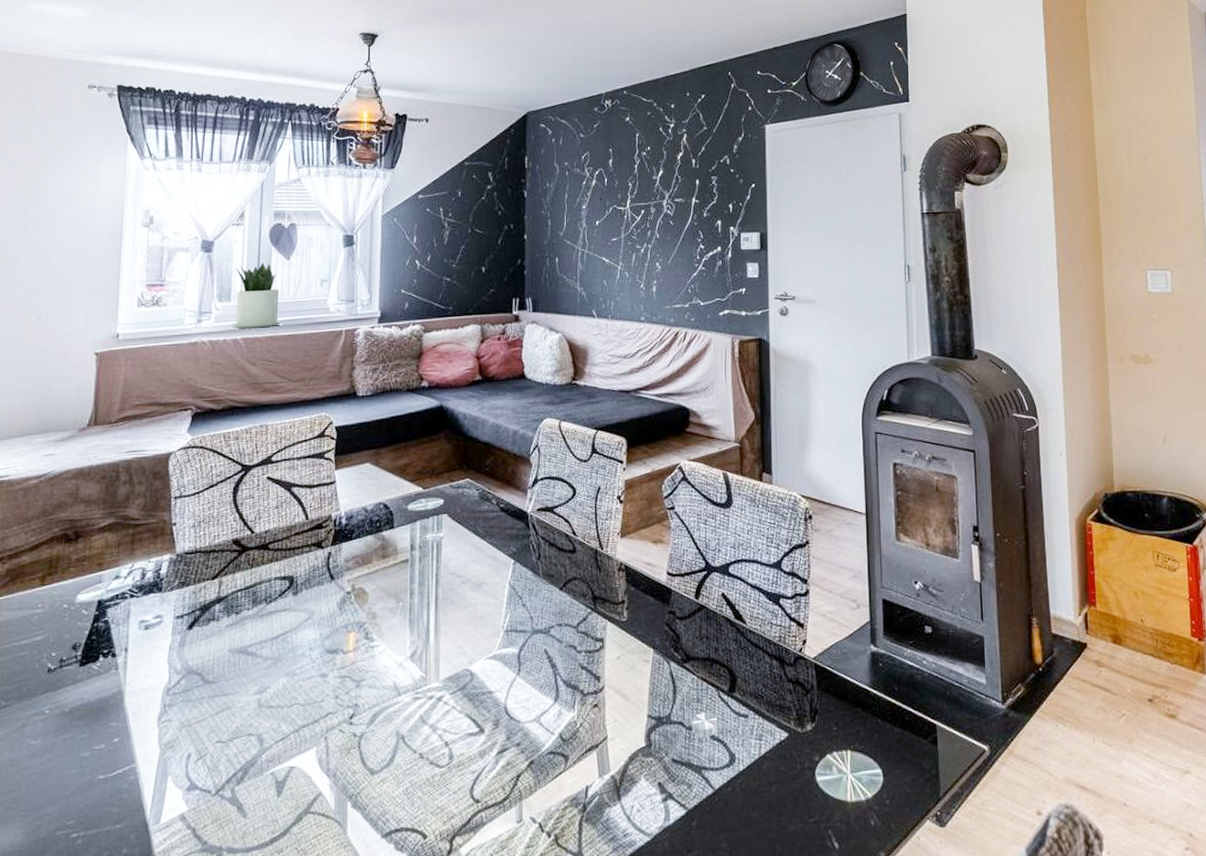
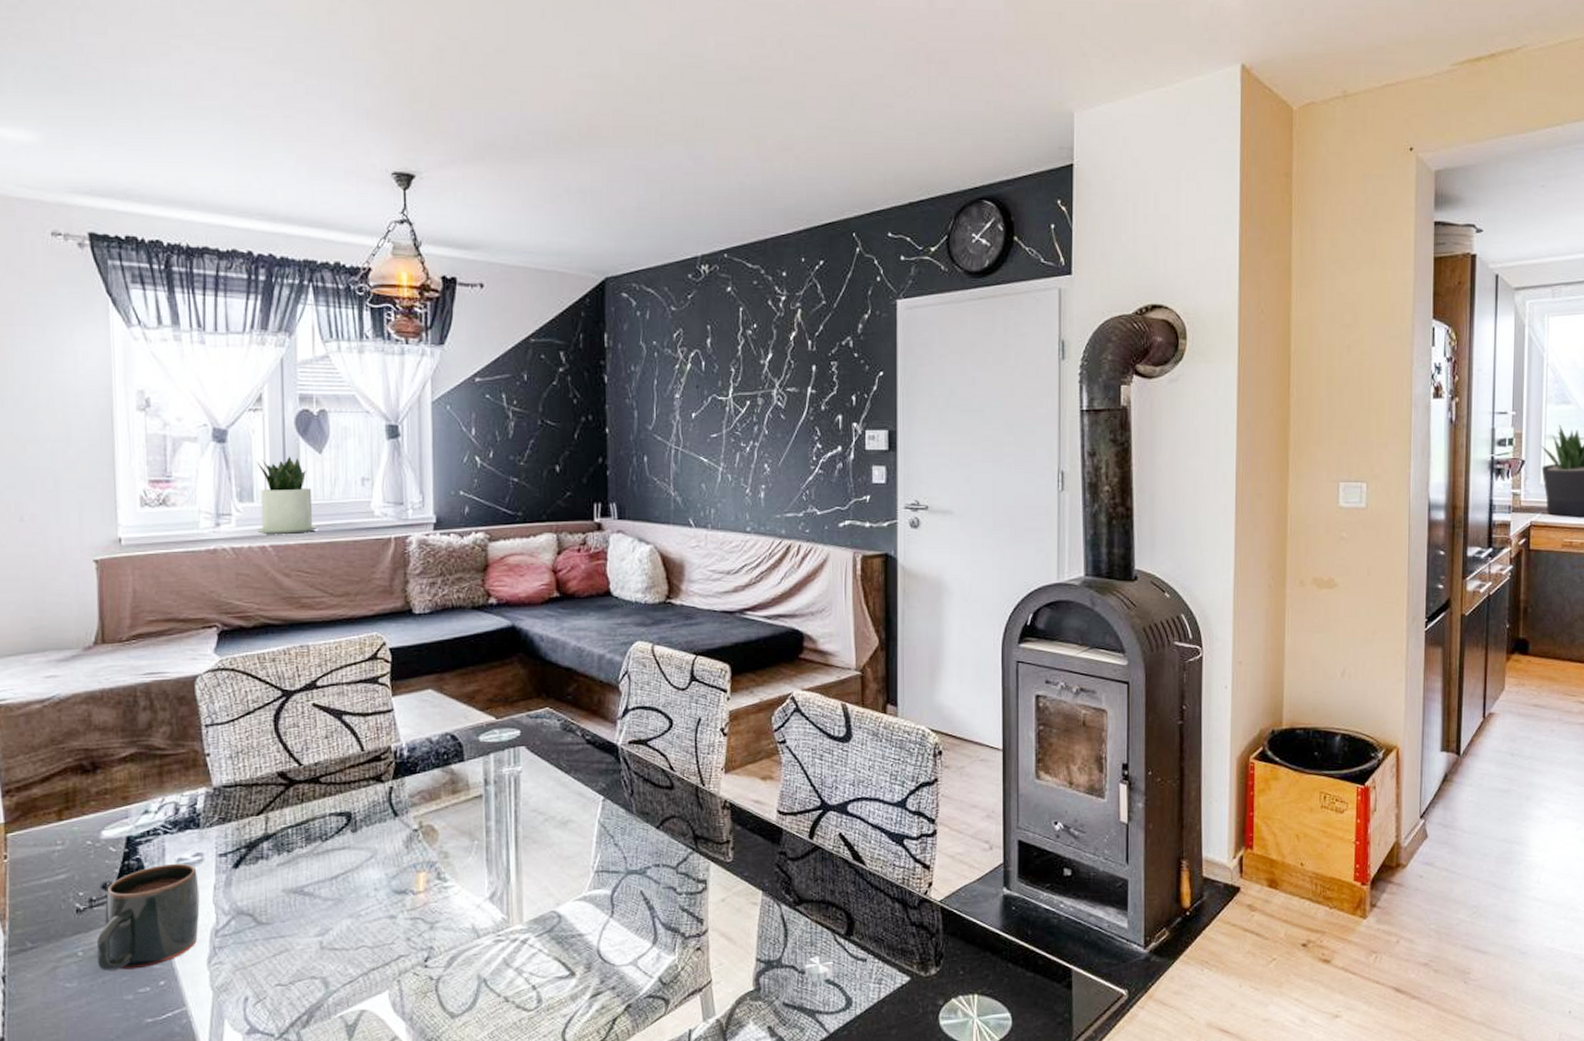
mug: none [62,624,157,729] -> present [97,863,200,972]

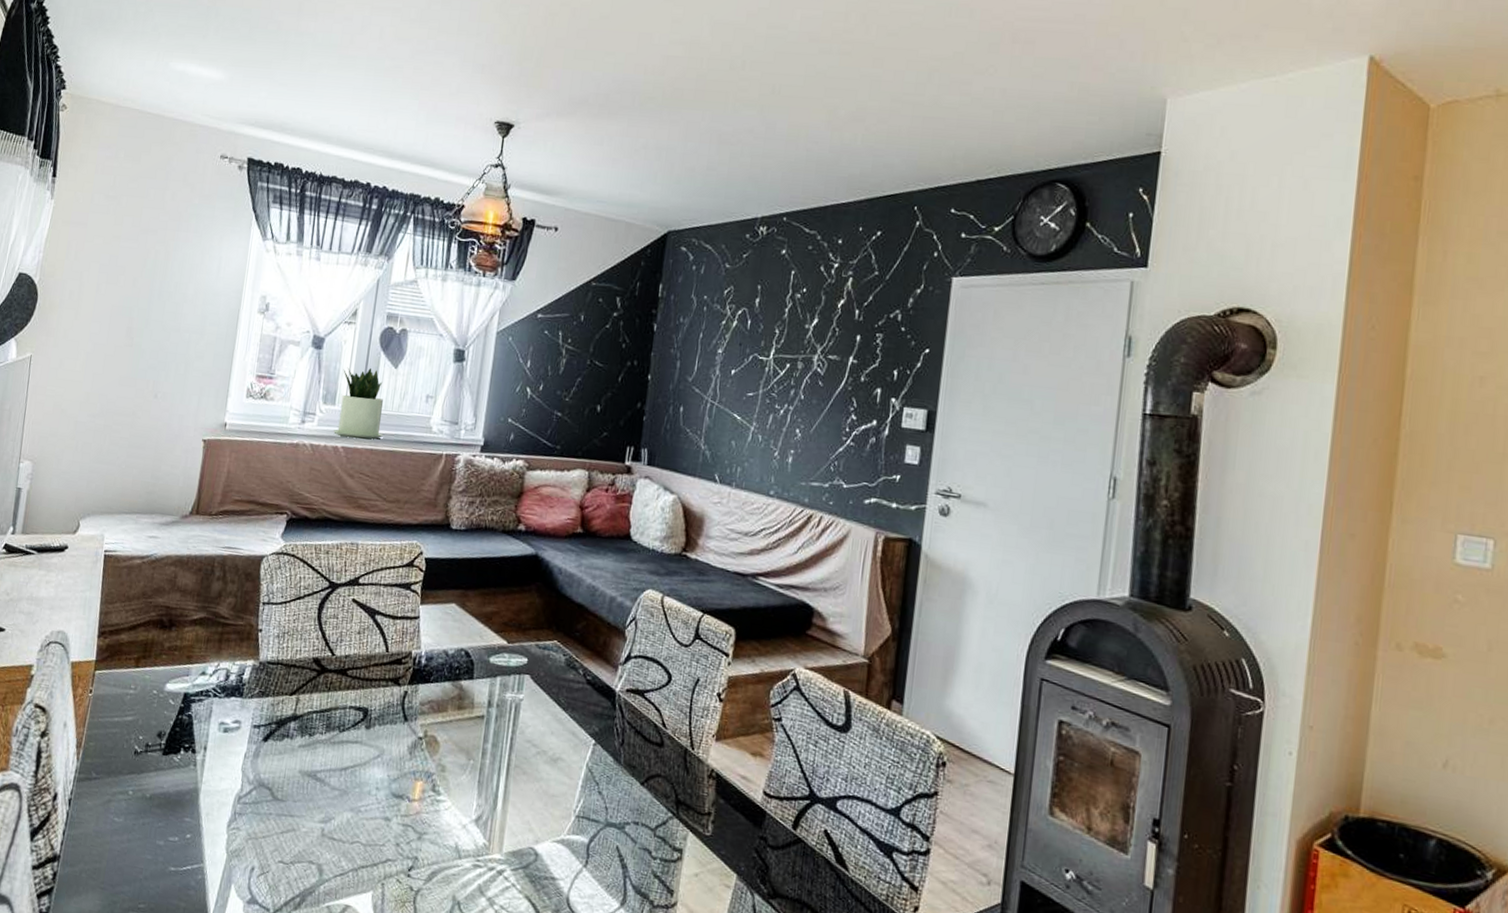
mug: present [97,863,200,972] -> none [142,724,234,819]

